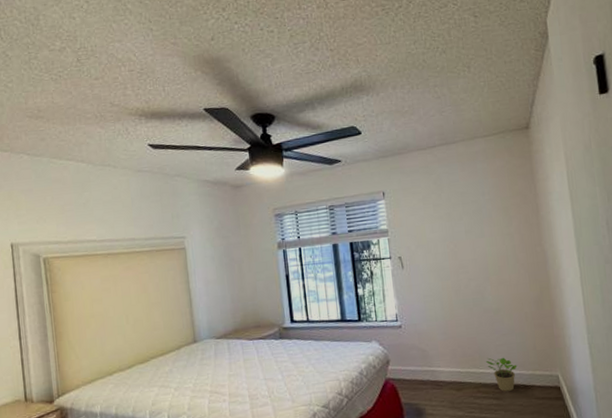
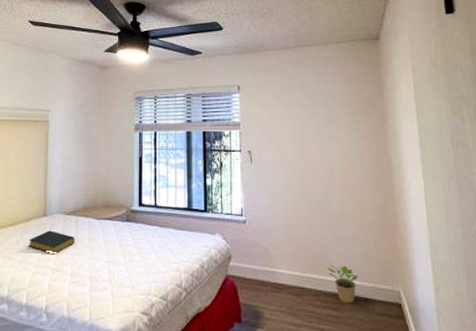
hardback book: none [182,355,229,378] -> present [29,230,75,255]

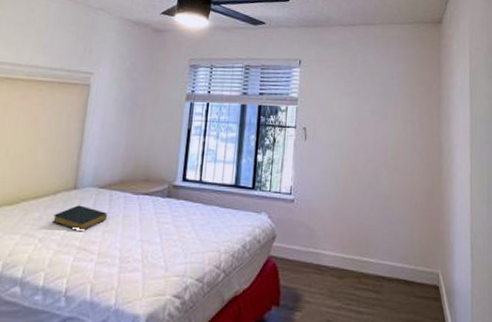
potted plant: present [326,264,359,303] -> none [370,246,401,285]

